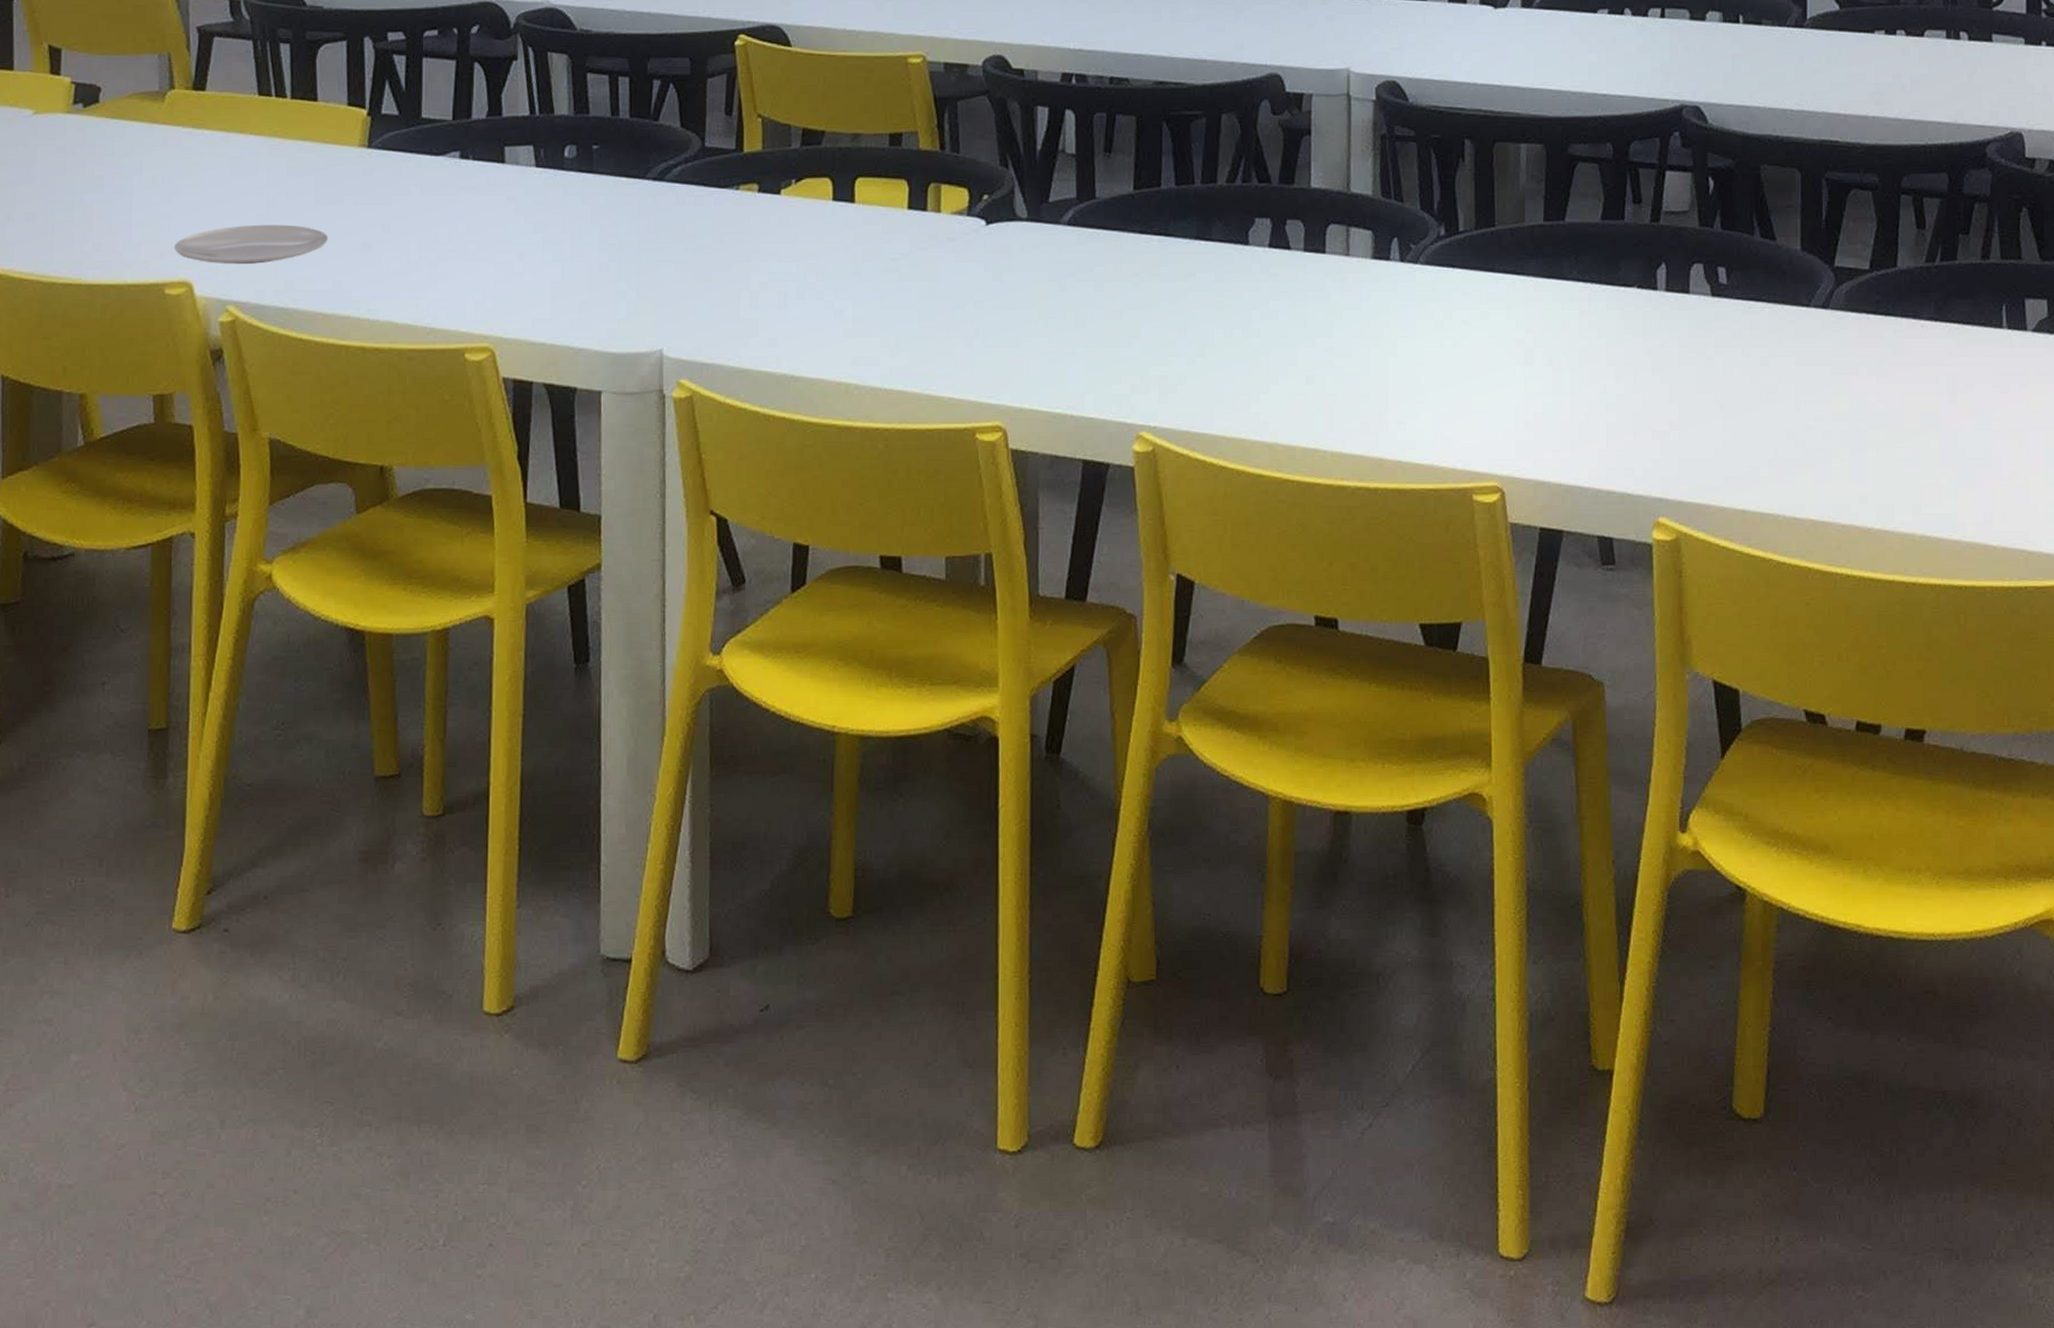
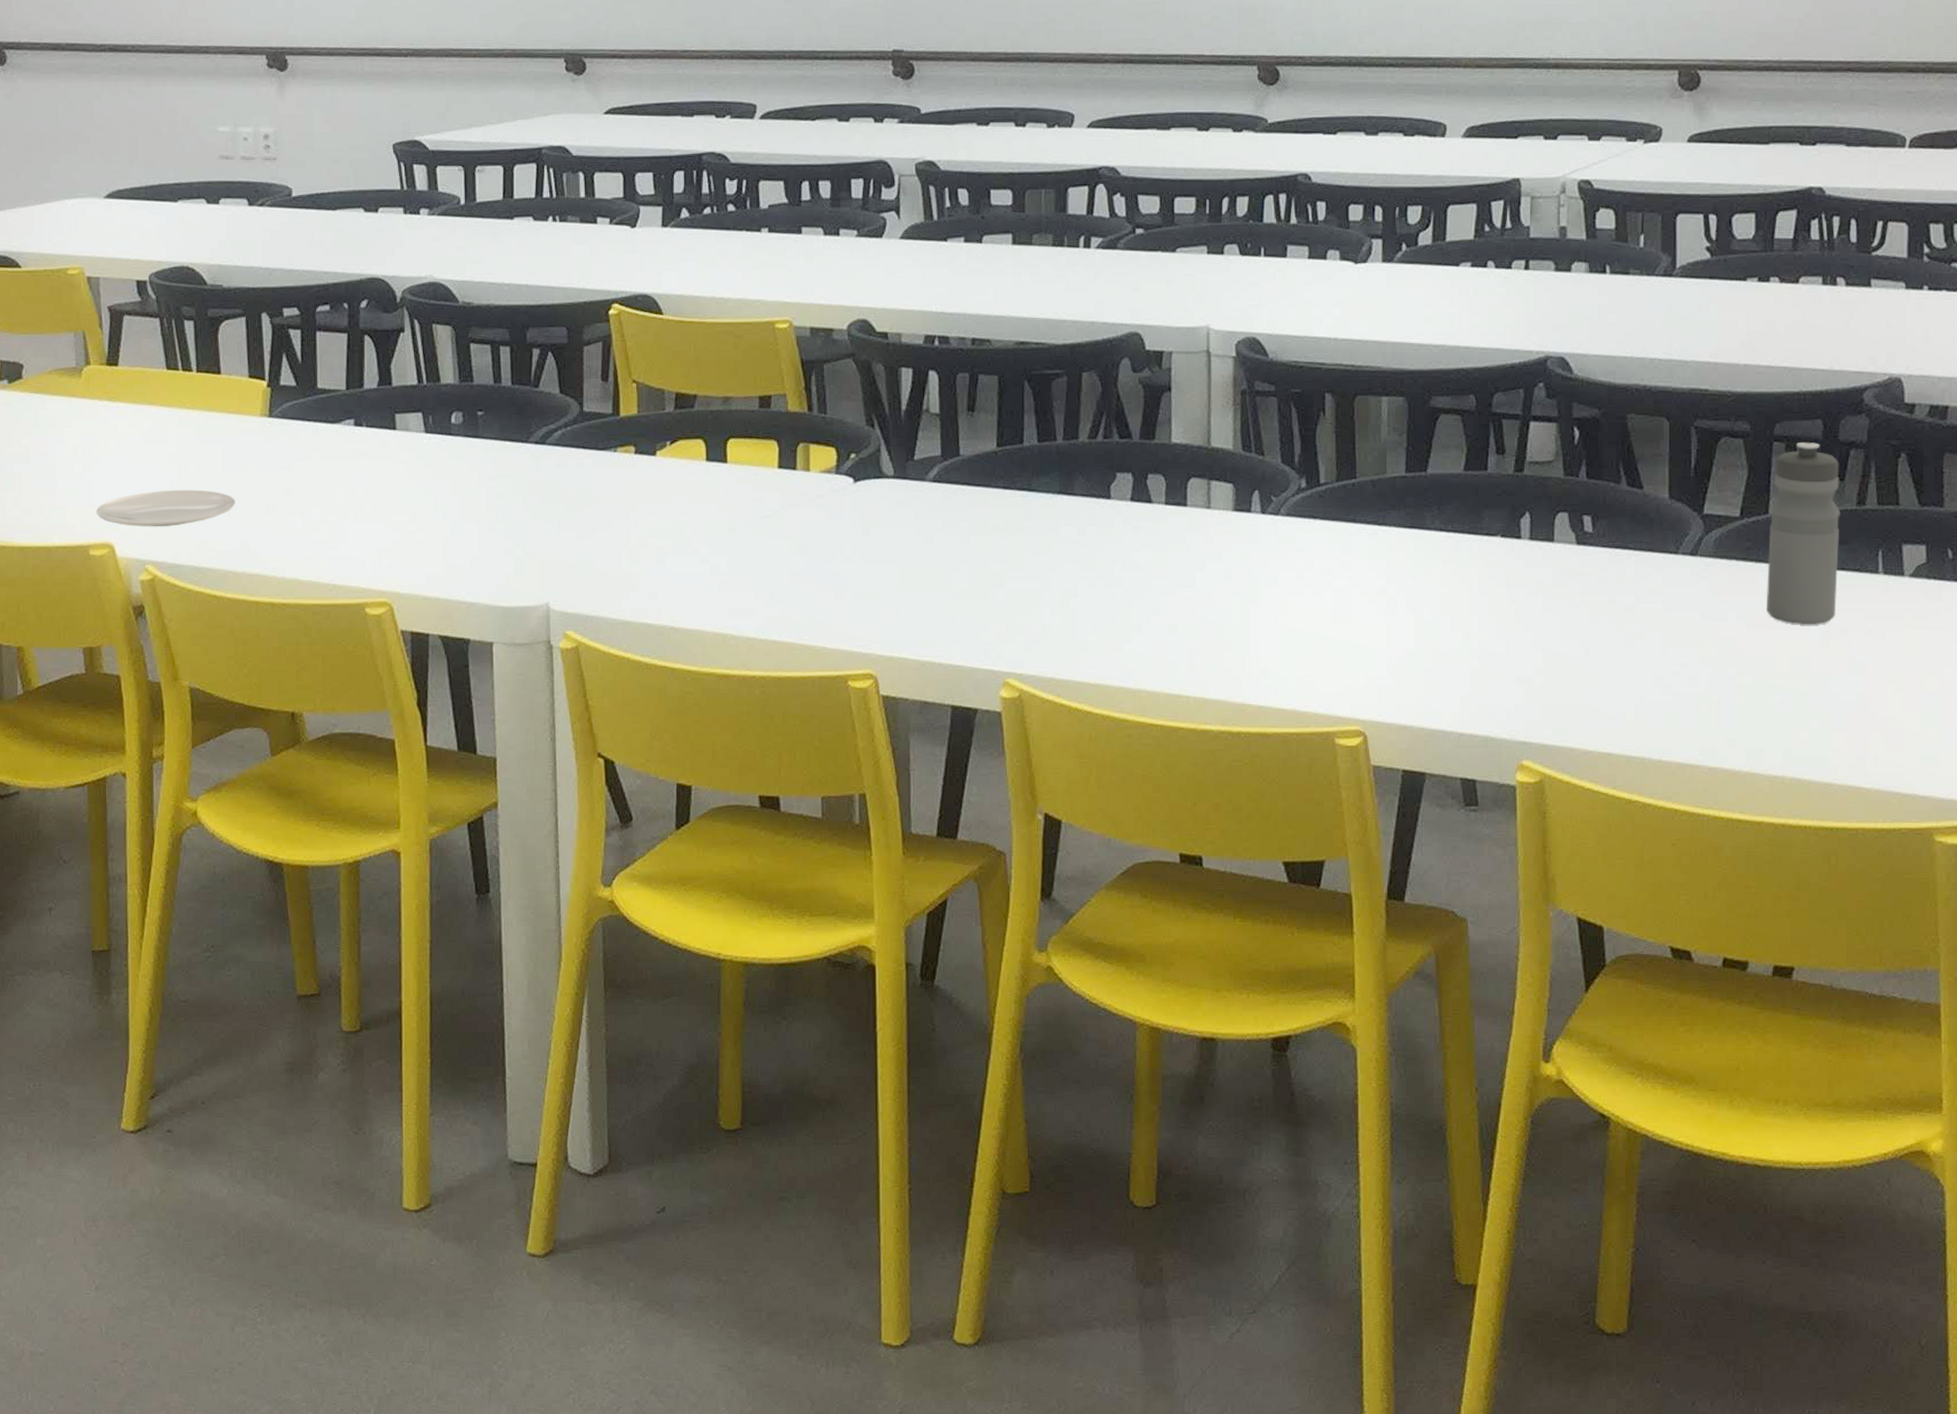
water bottle: none [1895,195,1966,379] -> present [1766,441,1840,624]

